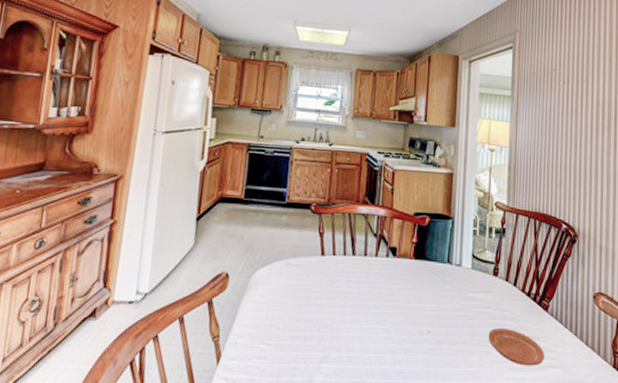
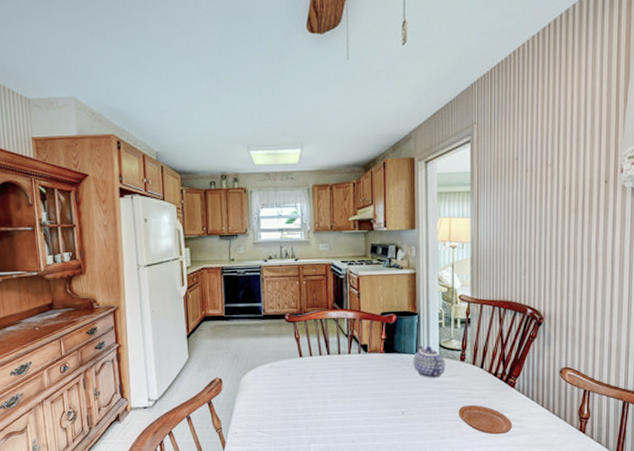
teapot: none [444,253,478,294] -> present [413,345,446,379]

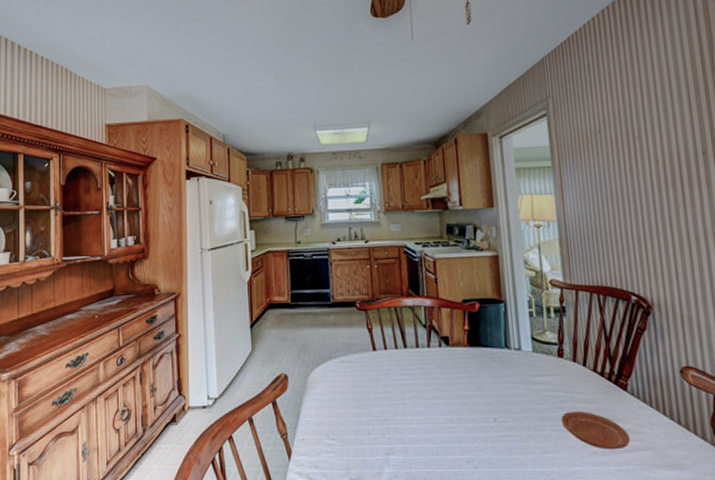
teapot: present [413,345,446,379] -> none [502,337,542,378]

